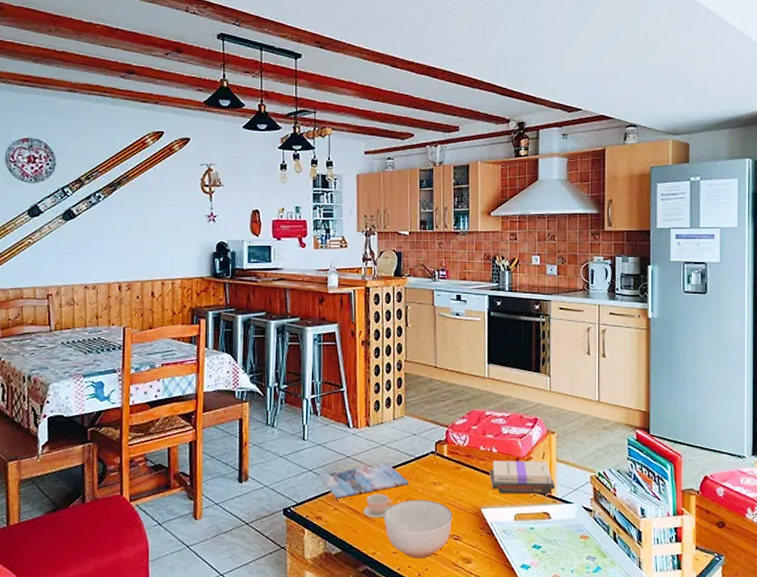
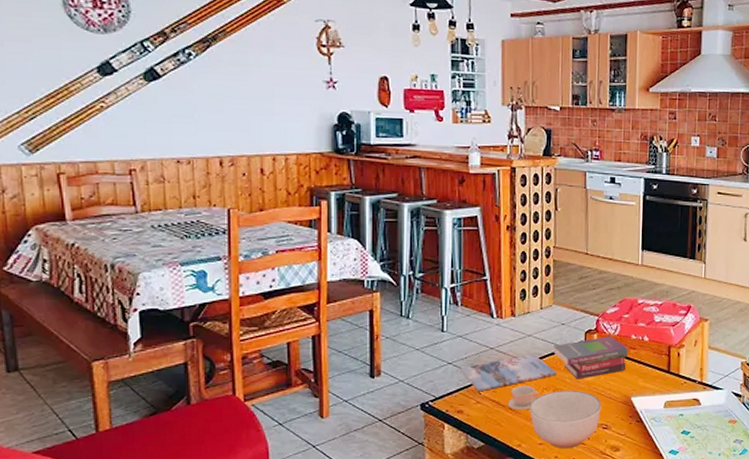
books: none [405,447,477,489] -> present [553,336,628,379]
books: present [489,461,556,495] -> none [640,348,707,382]

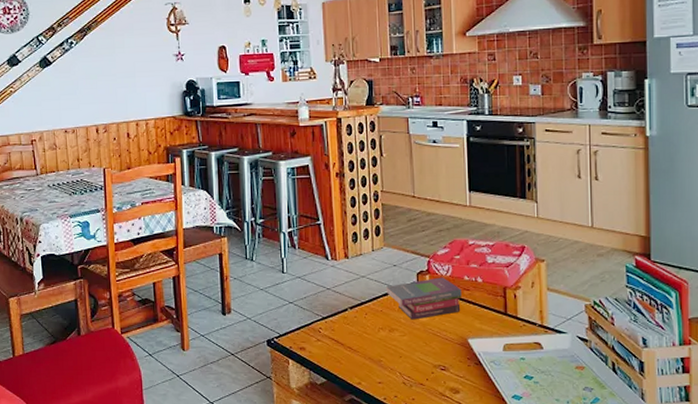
magazine: present [459,353,556,392] -> none [300,294,391,330]
teacup: present [508,386,540,410] -> none [346,325,376,349]
bowl: present [529,390,602,449] -> none [367,330,438,389]

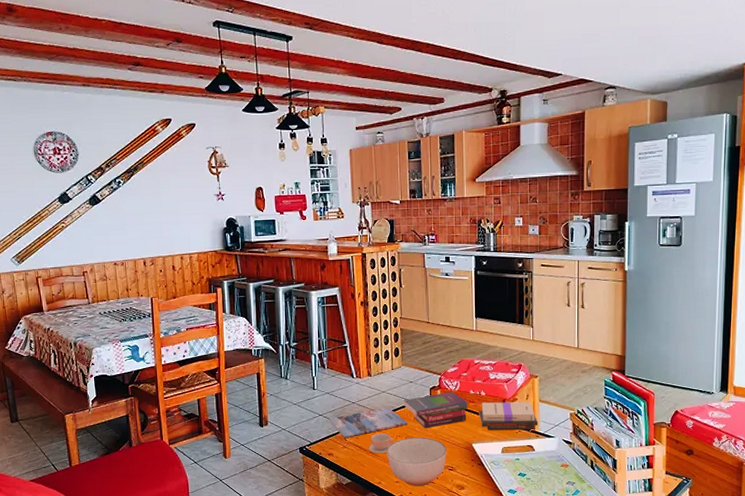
magazine: none [300,294,391,330] -> present [328,407,407,439]
teacup: none [346,325,376,349] -> present [369,433,395,454]
bowl: none [367,330,438,389] -> present [386,437,447,487]
books: none [475,290,547,325] -> present [479,401,538,431]

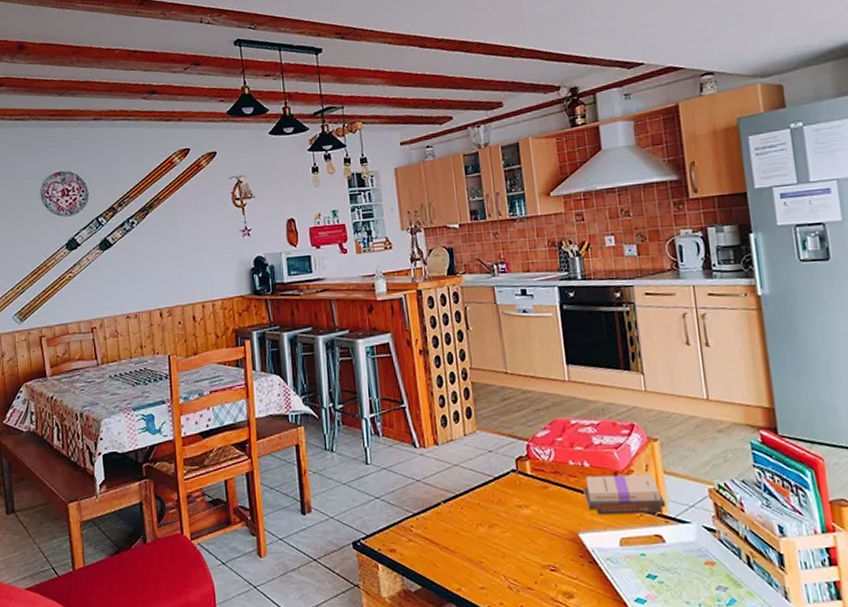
magazine: present [328,407,407,439] -> none [387,485,490,529]
teacup: present [369,433,395,454] -> none [441,521,475,549]
bowl: present [386,437,447,487] -> none [464,525,546,594]
books: present [404,391,468,428] -> none [482,462,568,513]

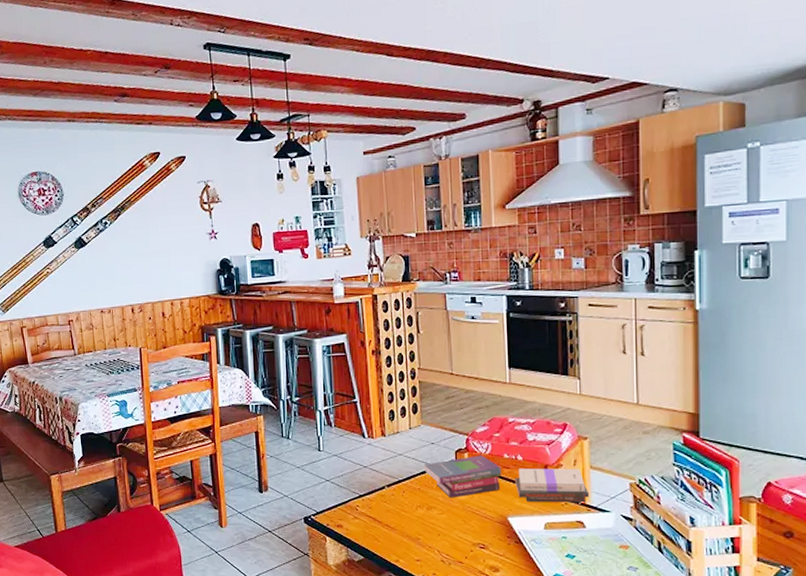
books: none [482,462,568,513] -> present [424,455,501,498]

